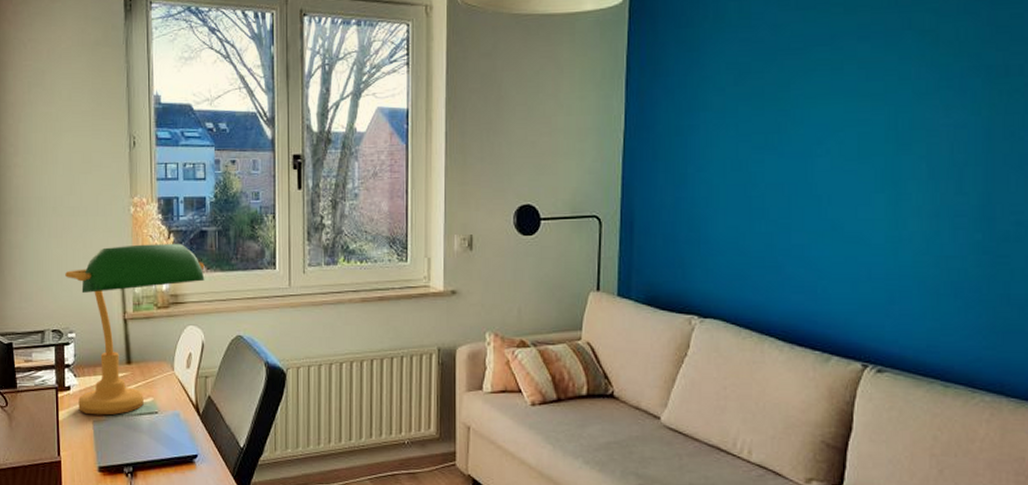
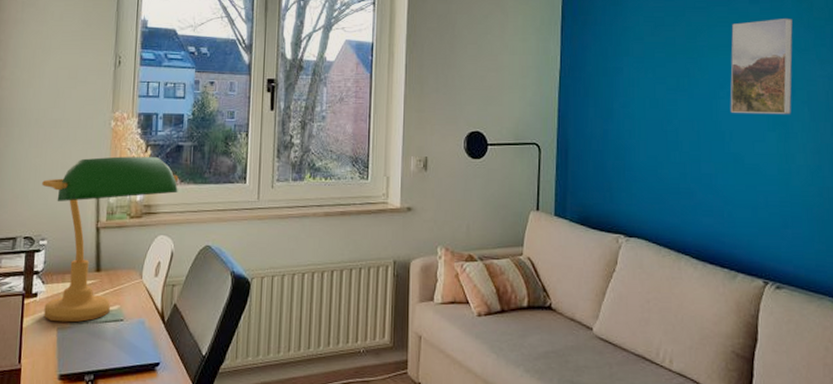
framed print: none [829,55,912,173] -> present [730,18,793,115]

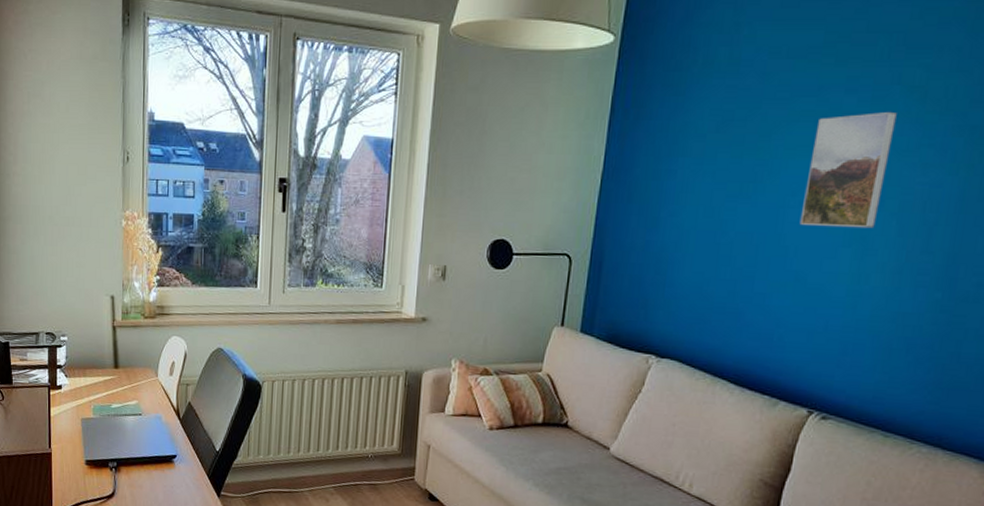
desk lamp: present [42,156,179,323] -> none [59,256,190,414]

